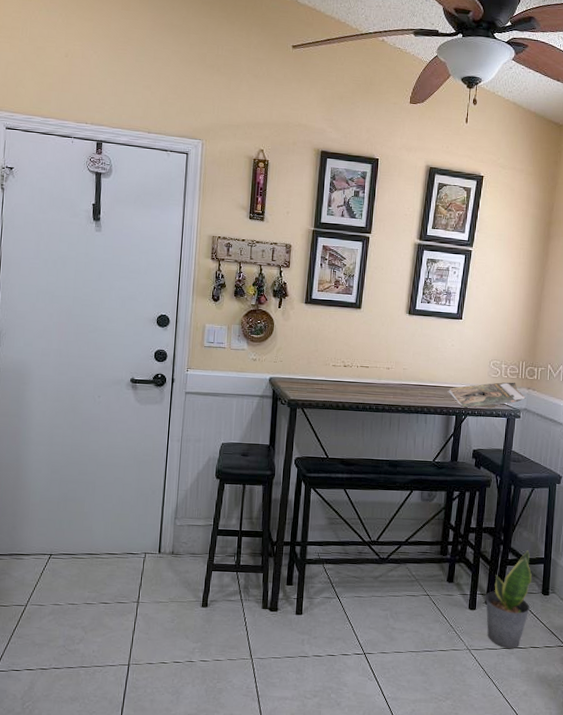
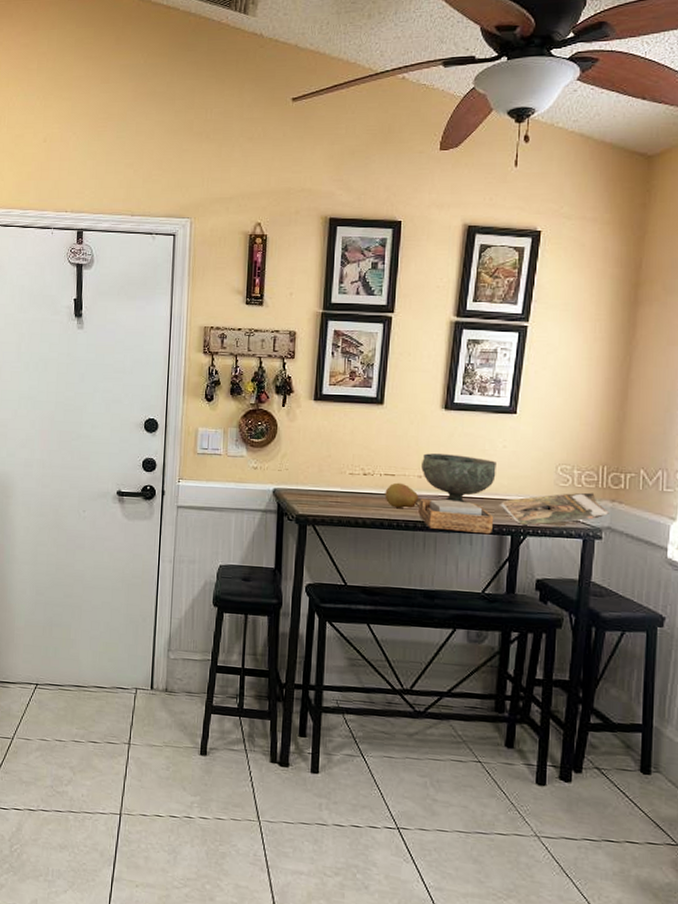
fruit: none [360,373,388,394] -> present [385,482,420,508]
napkin holder: none [386,386,444,415] -> present [418,498,494,535]
decorative bowl: none [389,349,446,390] -> present [421,453,496,504]
potted plant: present [485,550,532,648] -> none [558,713,625,841]

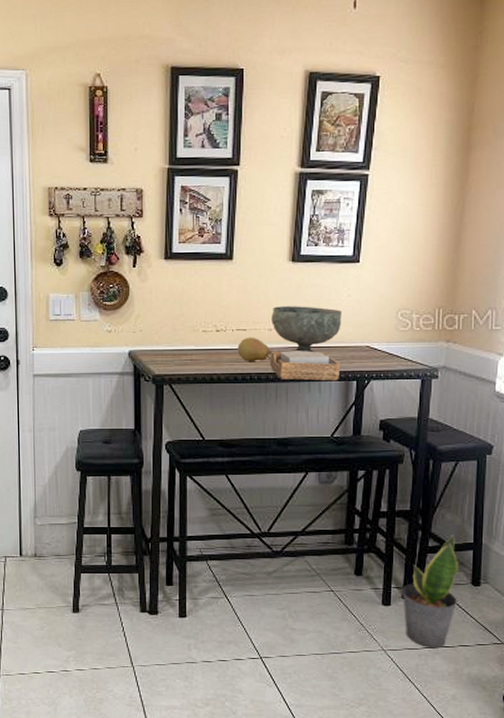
magazine: present [499,492,609,527] -> none [345,335,445,369]
potted plant: none [558,713,625,841] -> present [401,535,458,647]

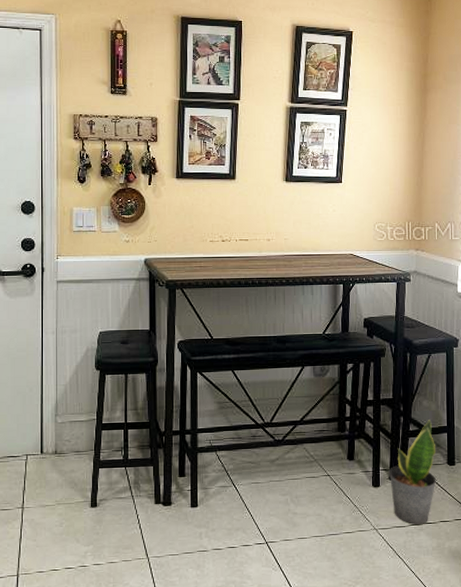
fruit: present [237,337,271,361] -> none [241,246,270,268]
napkin holder: present [270,350,341,381] -> none [269,258,329,285]
decorative bowl: present [272,306,342,353] -> none [269,219,329,260]

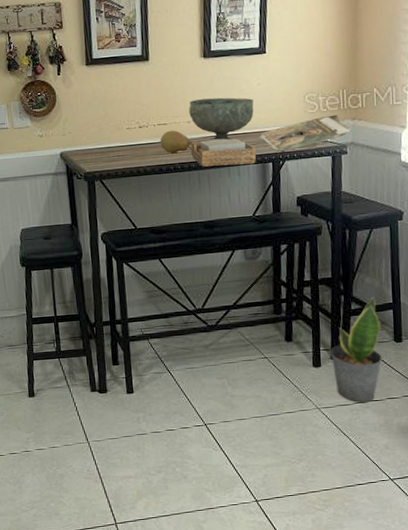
fruit: none [241,246,270,268] -> present [160,130,192,153]
decorative bowl: none [269,219,329,260] -> present [189,97,254,141]
napkin holder: none [269,258,329,285] -> present [190,138,257,167]
magazine: none [332,244,415,274] -> present [259,114,351,151]

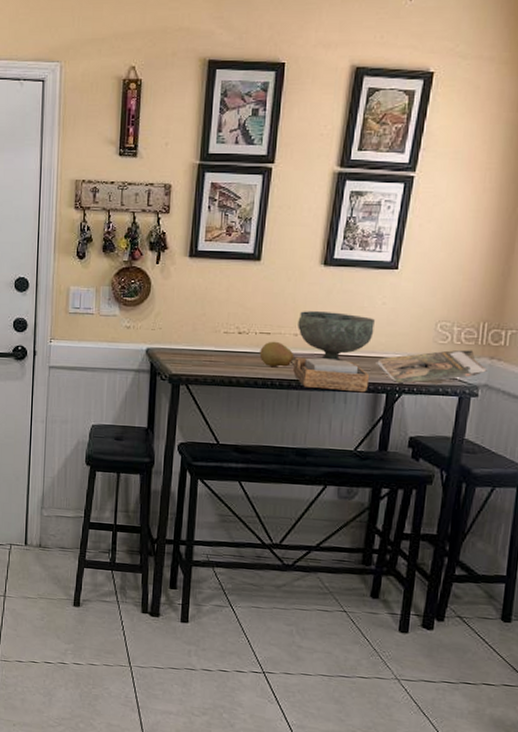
potted plant: present [330,297,383,402] -> none [421,565,488,683]

